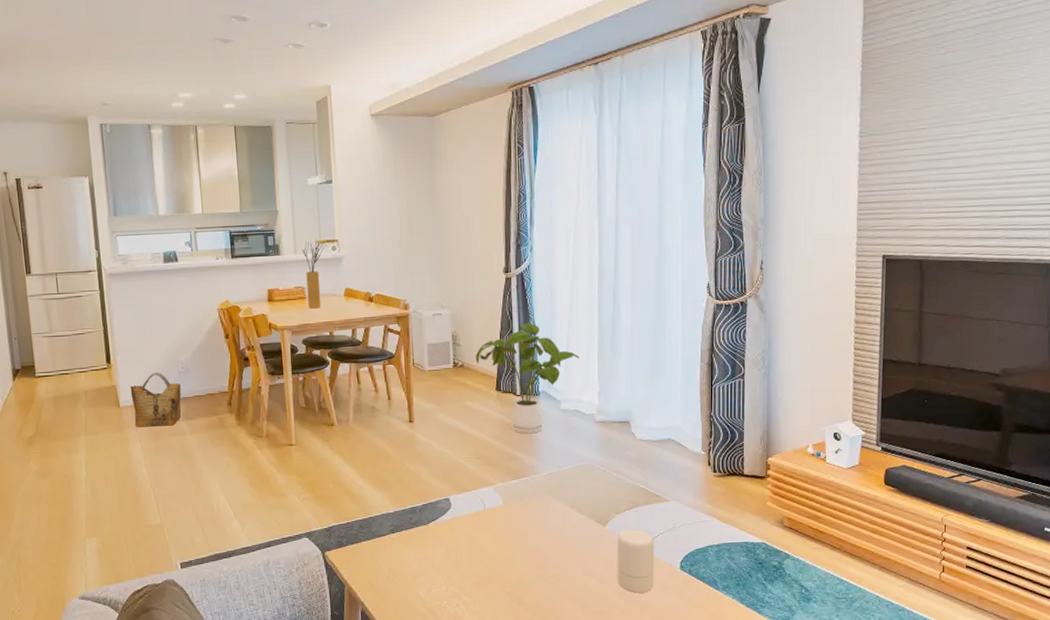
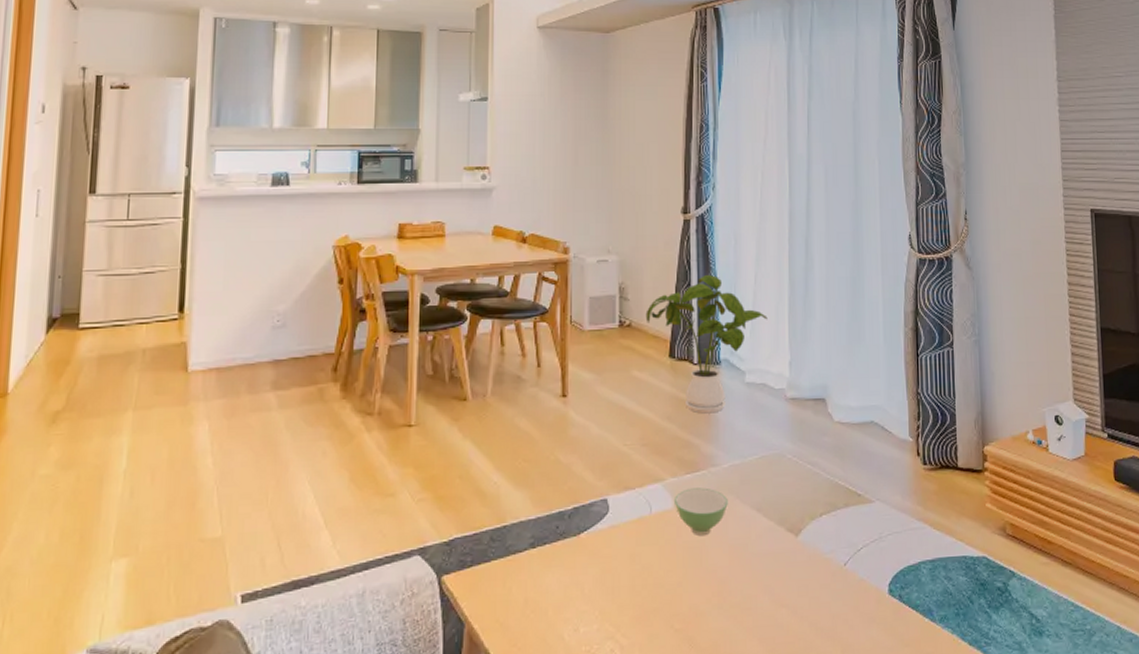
grocery bag: present [130,372,182,428] -> none [204,326,273,400]
vase: present [302,239,325,309] -> none [445,165,474,250]
bowl: none [502,490,547,526] -> present [673,487,728,537]
candle: present [617,529,654,593] -> none [812,540,858,629]

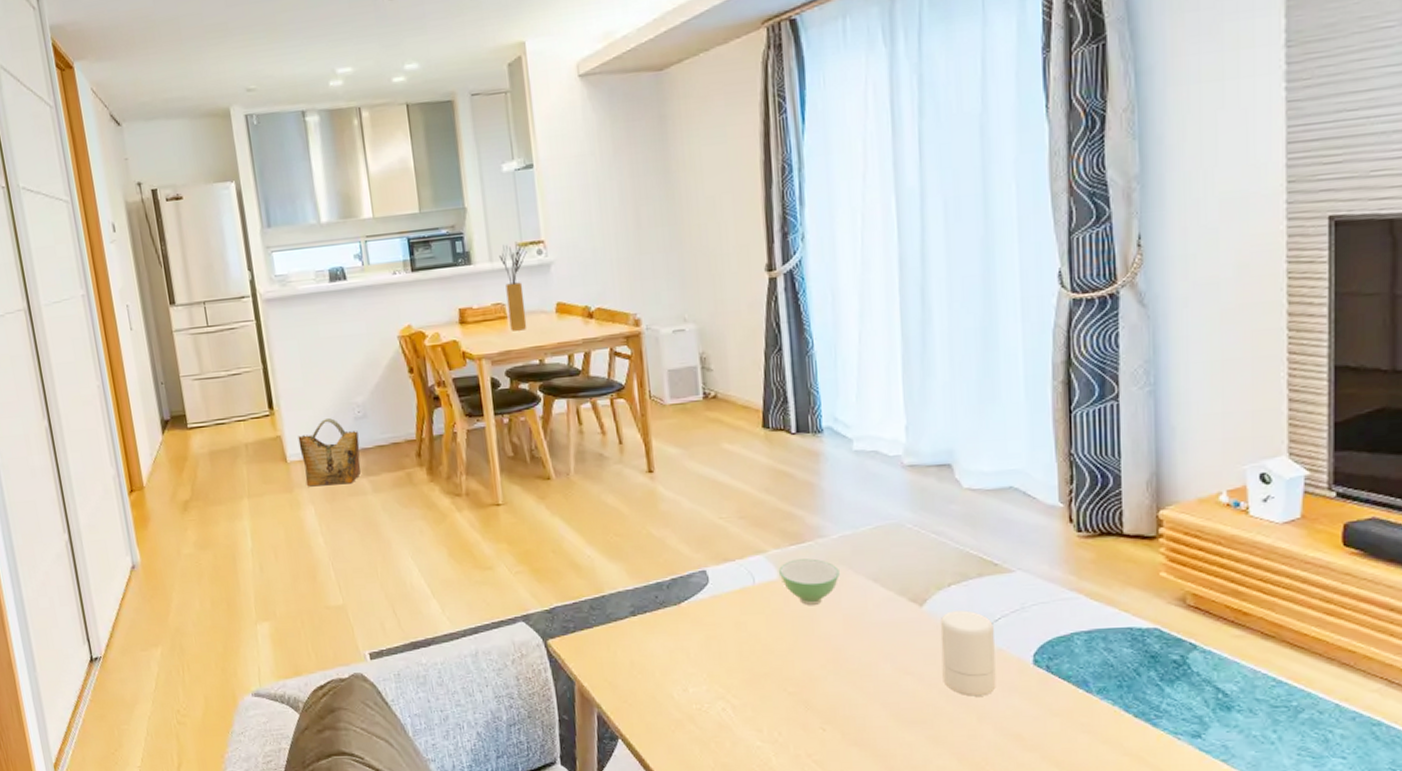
grocery bag: none [204,326,273,400] -> present [298,418,361,487]
vase: none [445,165,474,250] -> present [499,241,528,331]
house plant: present [645,275,768,414] -> none [732,337,877,485]
candle: none [812,540,858,629] -> present [940,610,996,697]

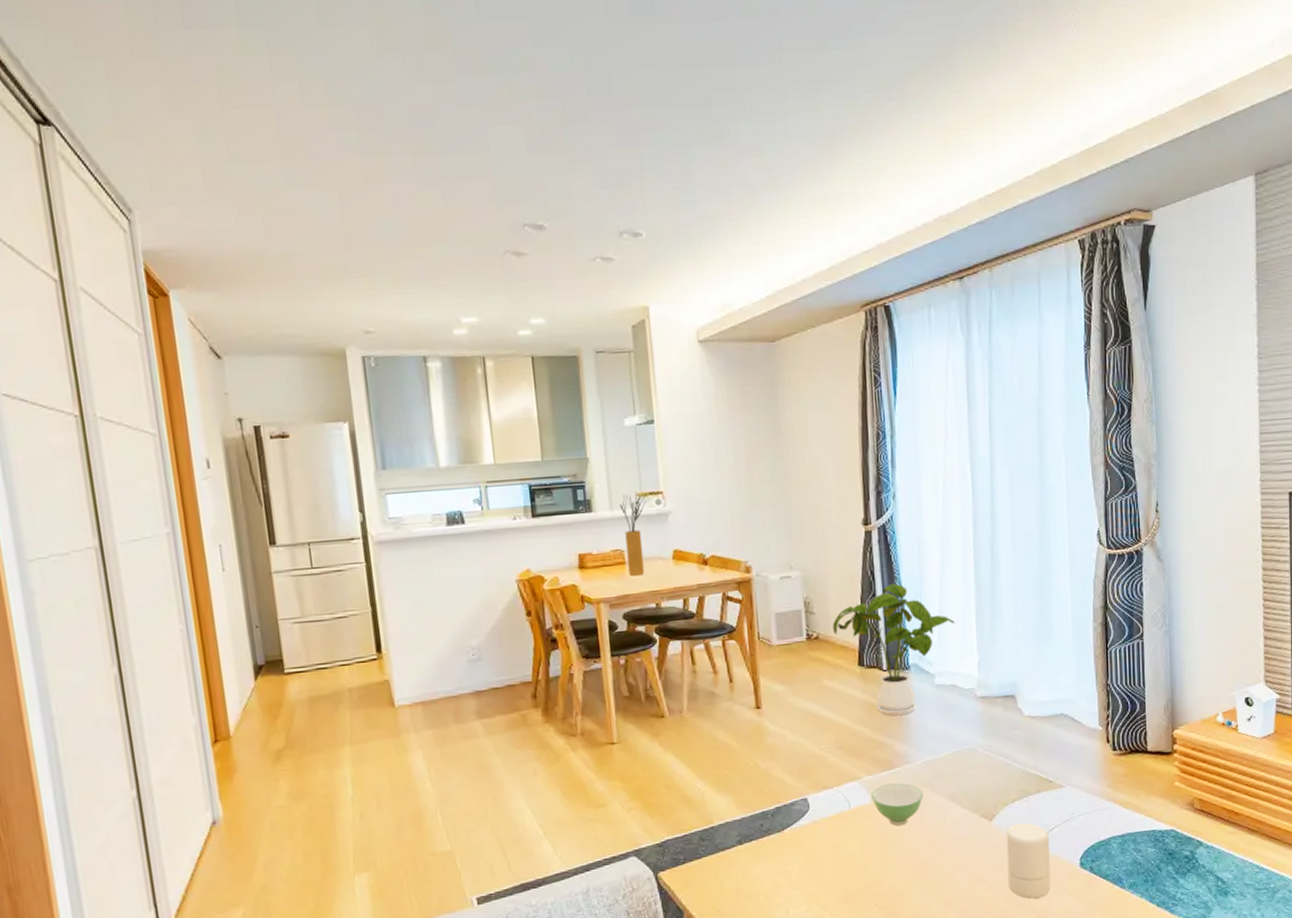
grocery bag: present [298,418,361,487] -> none [407,661,474,731]
house plant: none [732,337,877,485] -> present [832,584,955,716]

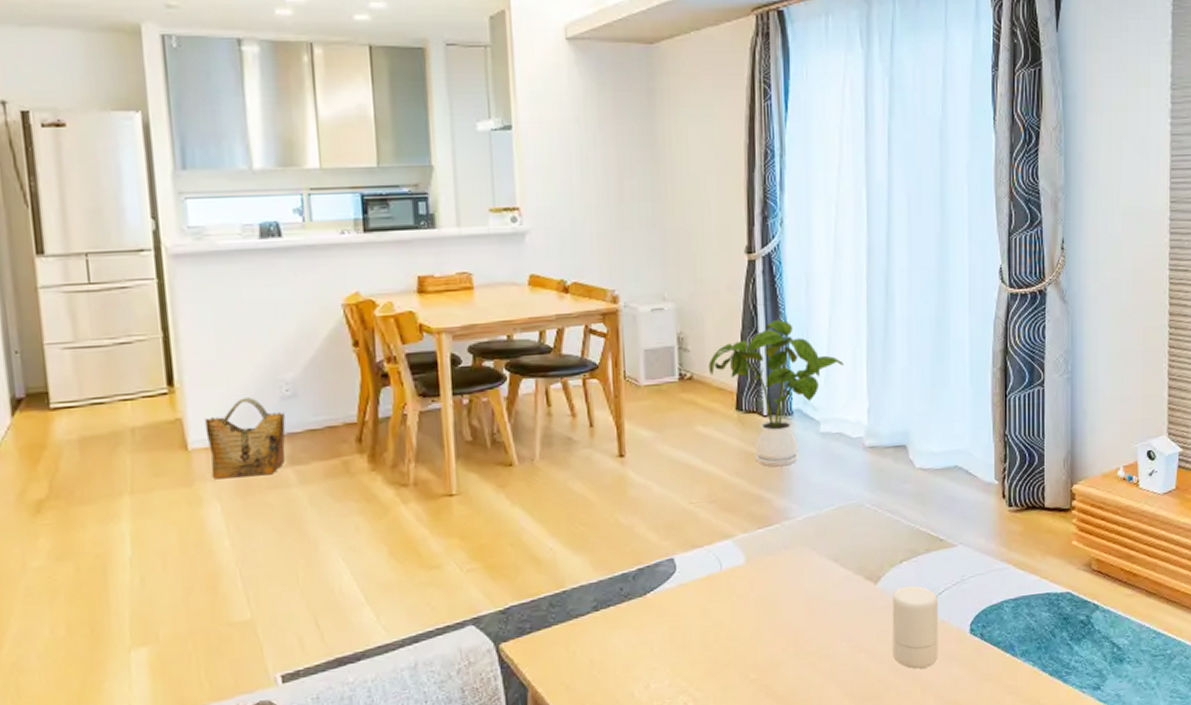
grocery bag: none [407,661,474,731] -> present [204,397,286,480]
vase: present [619,491,647,576] -> none [468,206,501,303]
bowl: present [870,783,923,826] -> none [745,541,803,590]

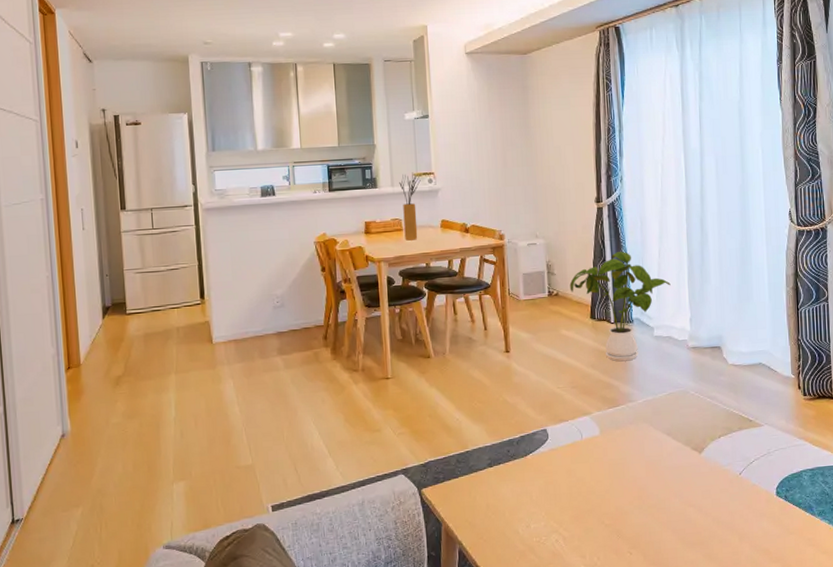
grocery bag: present [204,397,286,480] -> none [224,307,276,364]
vase: none [468,206,501,303] -> present [399,172,422,241]
candle: present [892,585,938,669] -> none [713,456,752,522]

